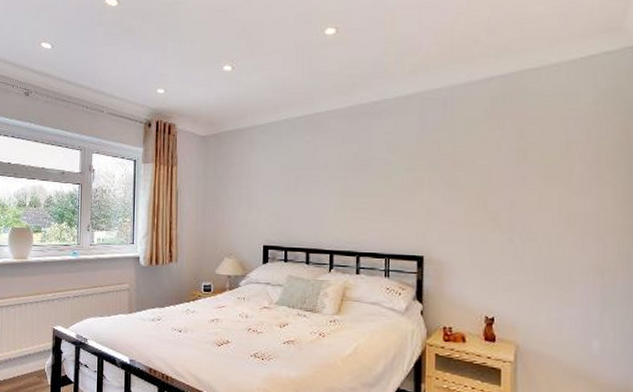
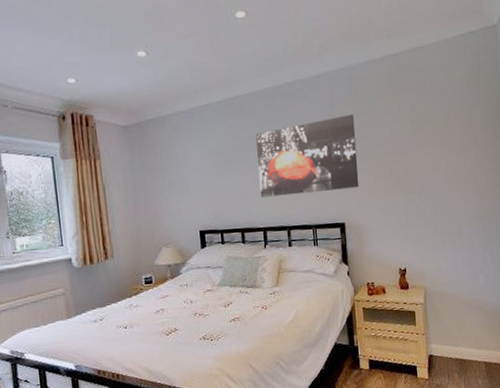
wall art: none [330,138,446,220] -> present [255,113,359,198]

